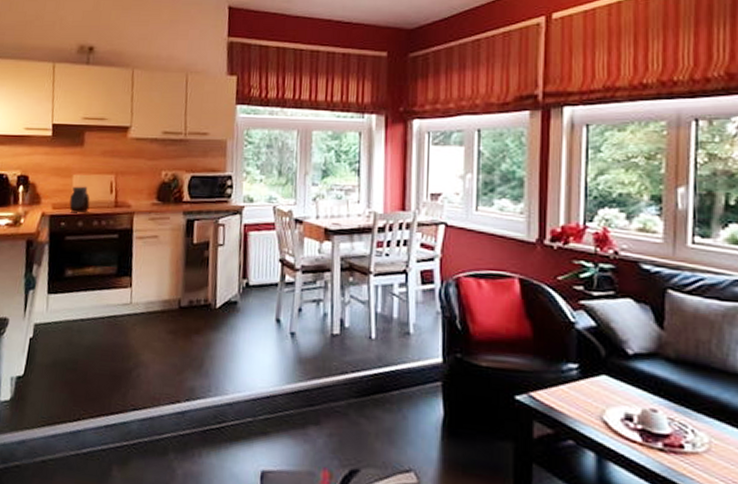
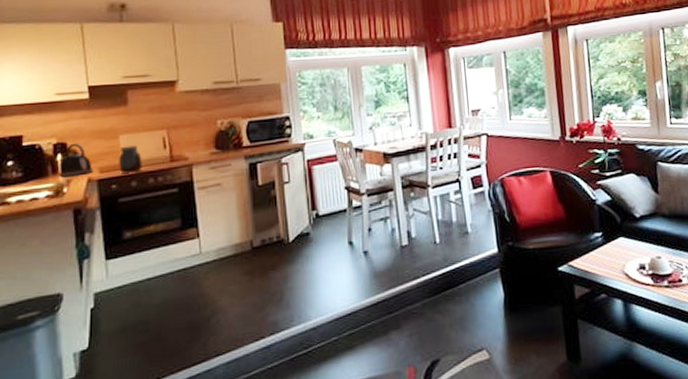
kettle: none [19,177,47,210] -> present [60,143,93,178]

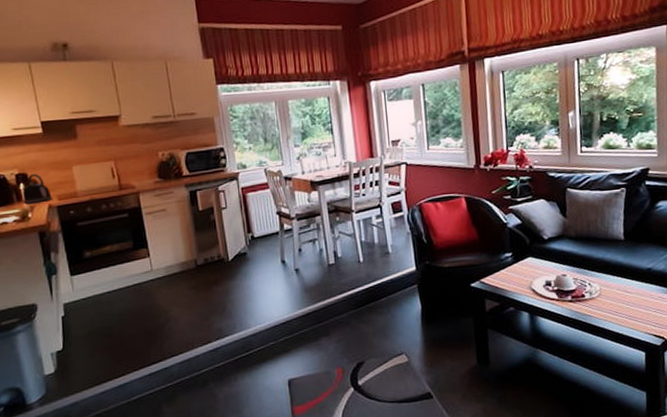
jar: present [119,145,142,174] -> none [74,175,95,201]

